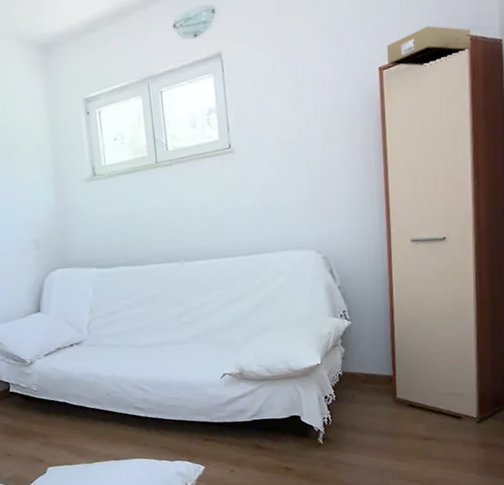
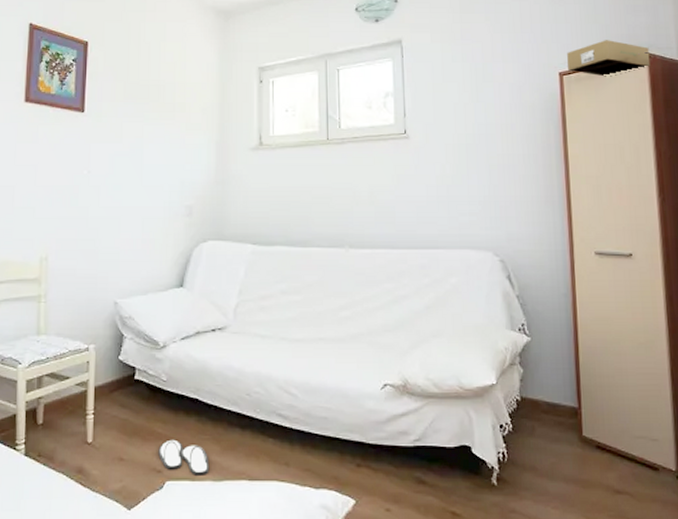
slippers: none [38,435,82,461] -> present [158,439,209,475]

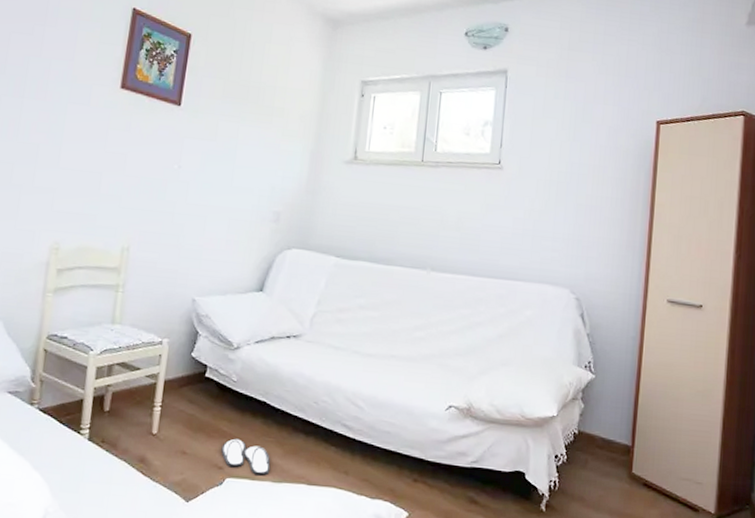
box: present [567,40,651,77] -> none [666,94,747,131]

